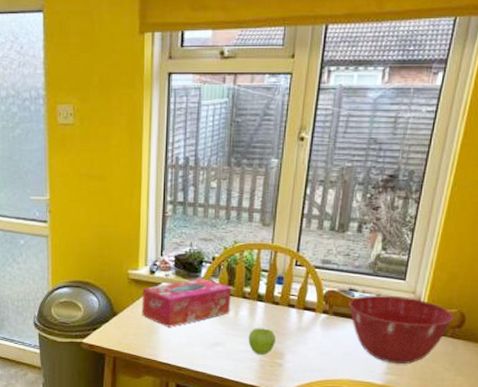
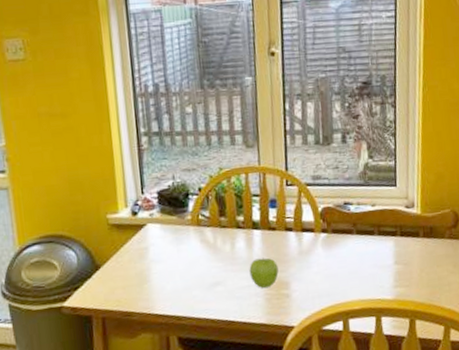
tissue box: present [141,278,232,327] -> none [125,212,225,273]
mixing bowl: present [349,295,454,364] -> none [346,203,449,275]

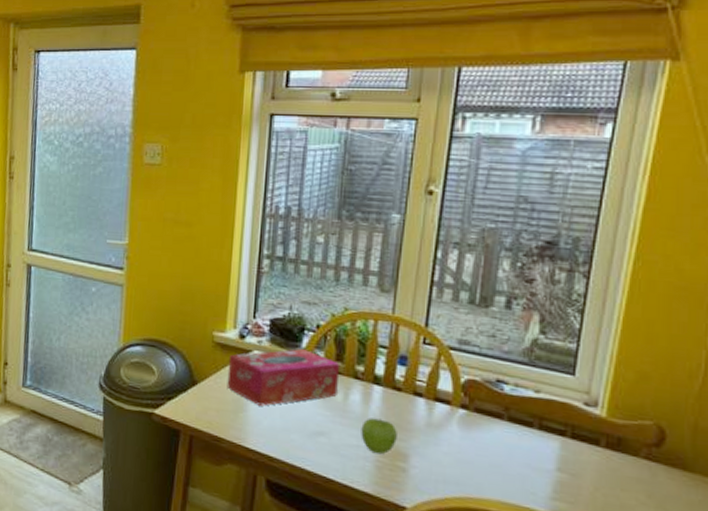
tissue box: none [125,212,225,273] -> present [227,349,340,406]

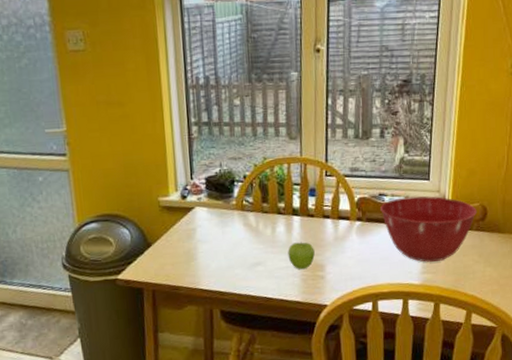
tissue box: present [227,349,340,406] -> none [175,198,267,253]
mixing bowl: none [496,390,649,489] -> present [380,196,477,262]

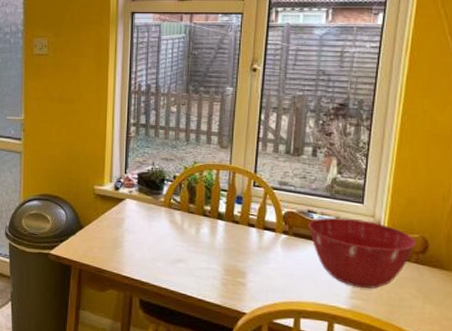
fruit: present [288,242,315,269] -> none [210,246,237,273]

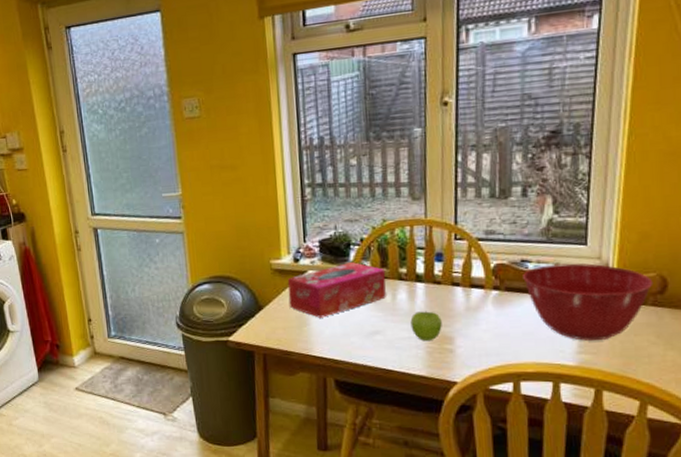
tissue box: none [106,196,193,242] -> present [287,262,386,318]
fruit: none [210,246,237,273] -> present [410,311,442,341]

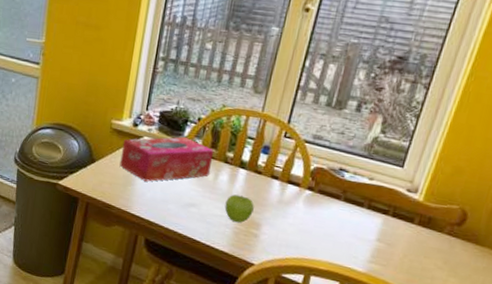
mixing bowl: present [523,263,654,341] -> none [337,177,455,256]

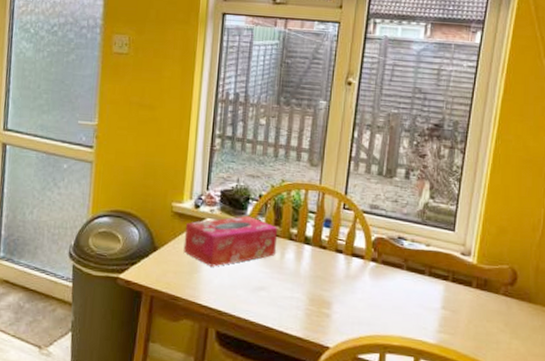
fruit: present [224,194,254,223] -> none [294,273,323,303]

